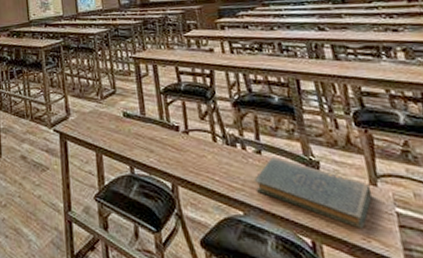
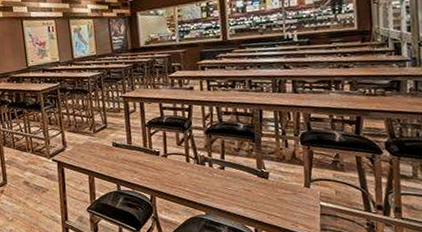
book: present [254,156,373,230] -> none [216,170,305,219]

